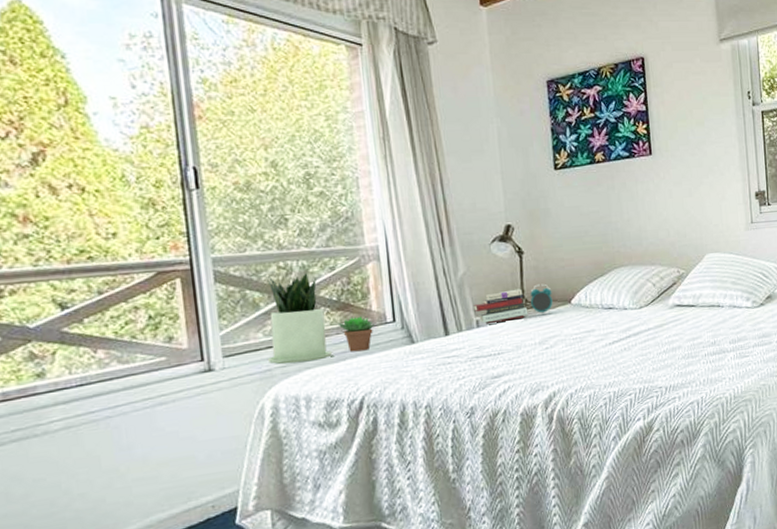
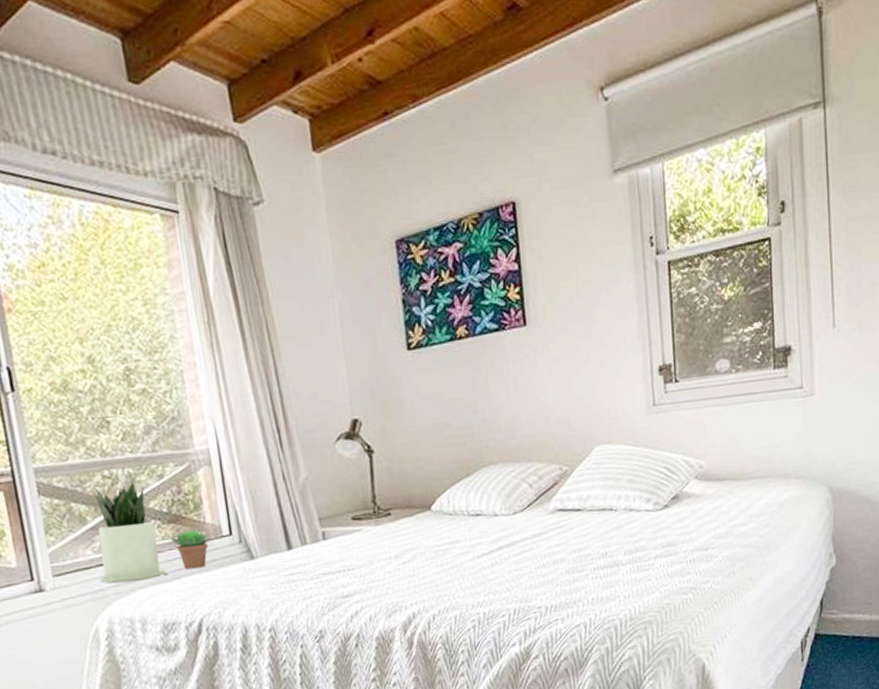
books: present [474,288,528,325] -> none [318,494,382,537]
alarm clock: present [530,283,553,315] -> none [383,487,410,525]

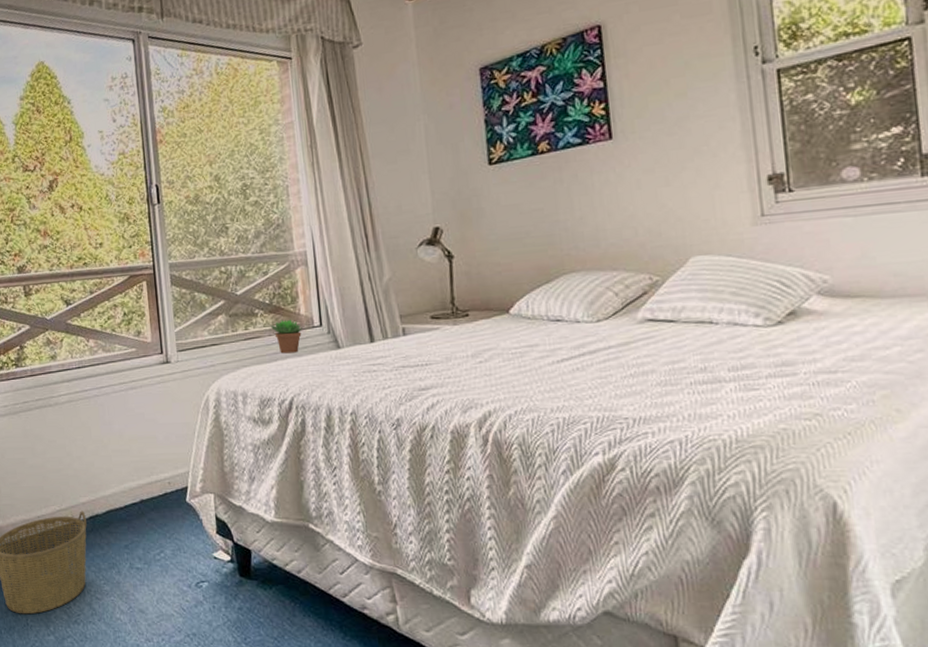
planter: present [92,482,167,584] -> none [211,277,266,362]

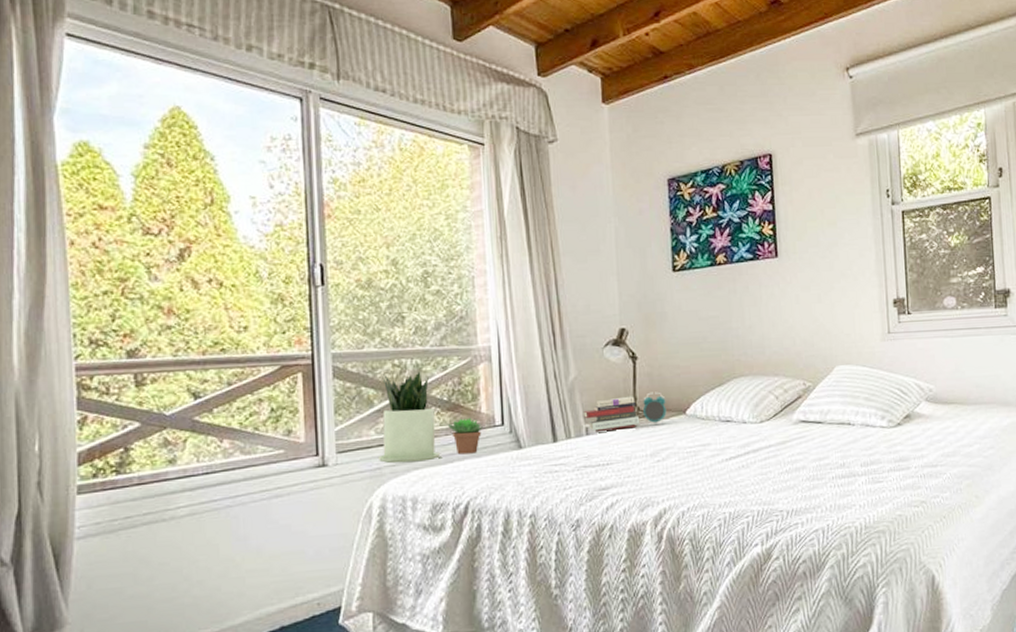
planter: none [211,277,266,362] -> present [377,372,441,464]
books: none [400,295,459,333] -> present [584,396,640,433]
alarm clock: none [461,290,488,325] -> present [642,391,667,425]

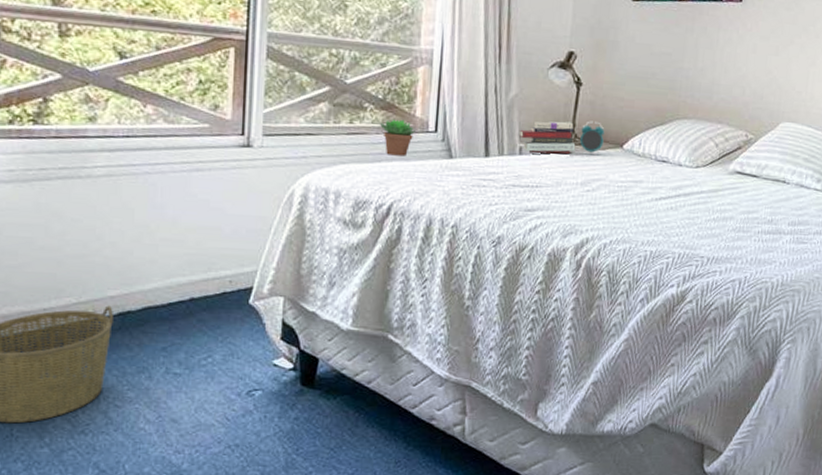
planter: present [377,372,441,464] -> none [304,62,370,157]

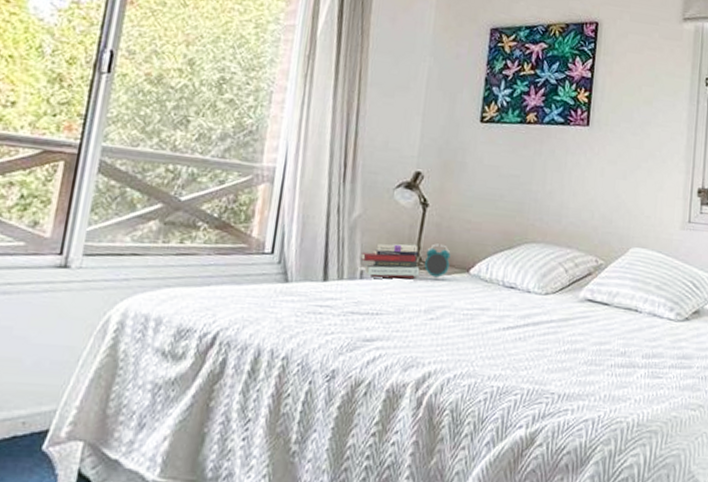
succulent plant: present [379,119,417,156] -> none [211,239,252,280]

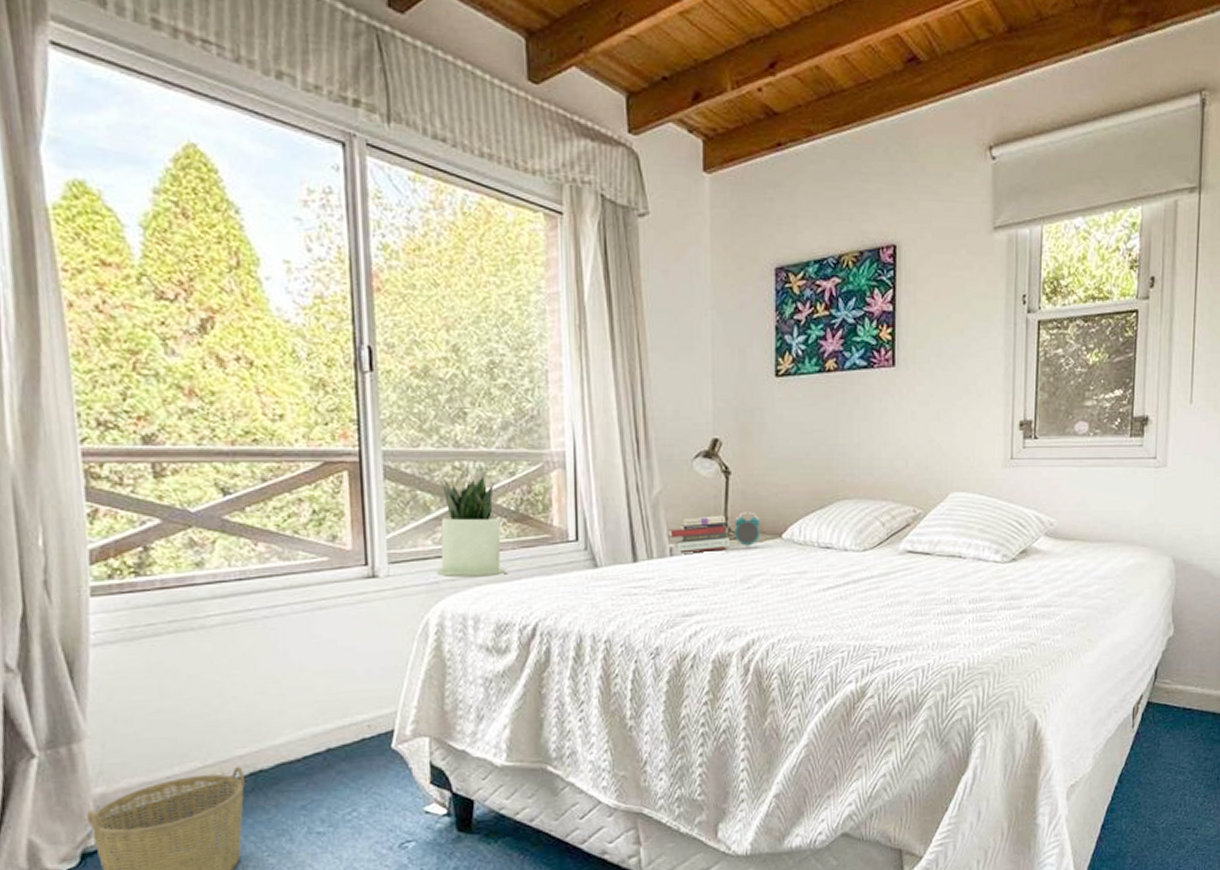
planter: none [127,177,202,280] -> present [435,476,507,578]

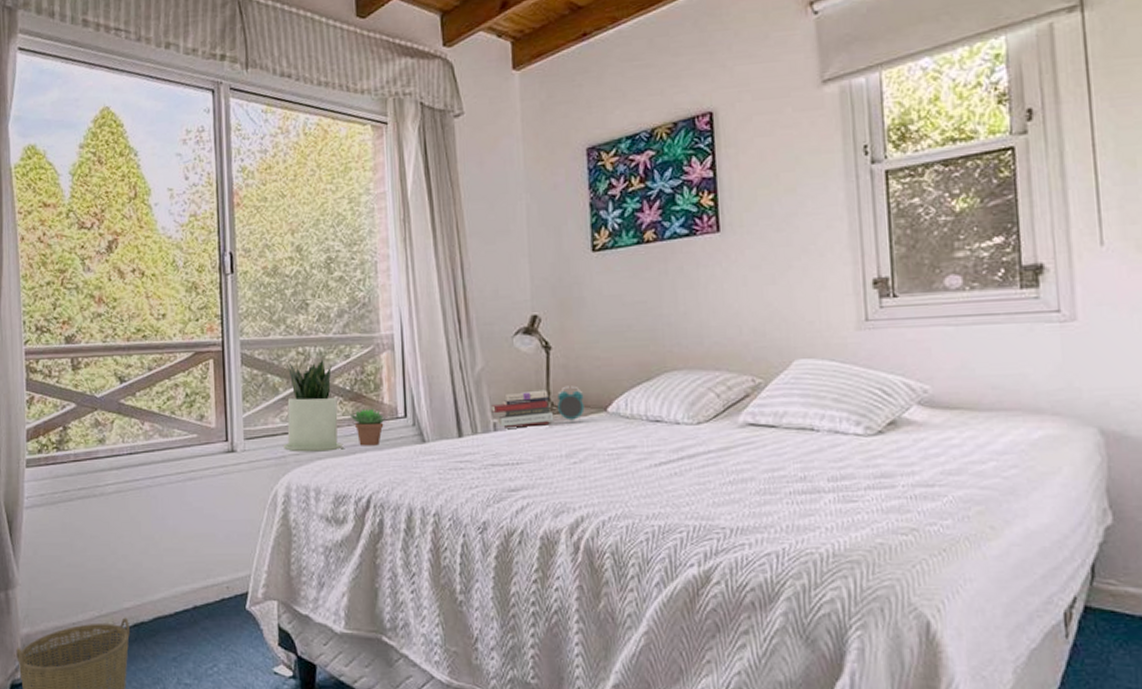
succulent plant: none [514,531,556,571] -> present [349,408,386,446]

